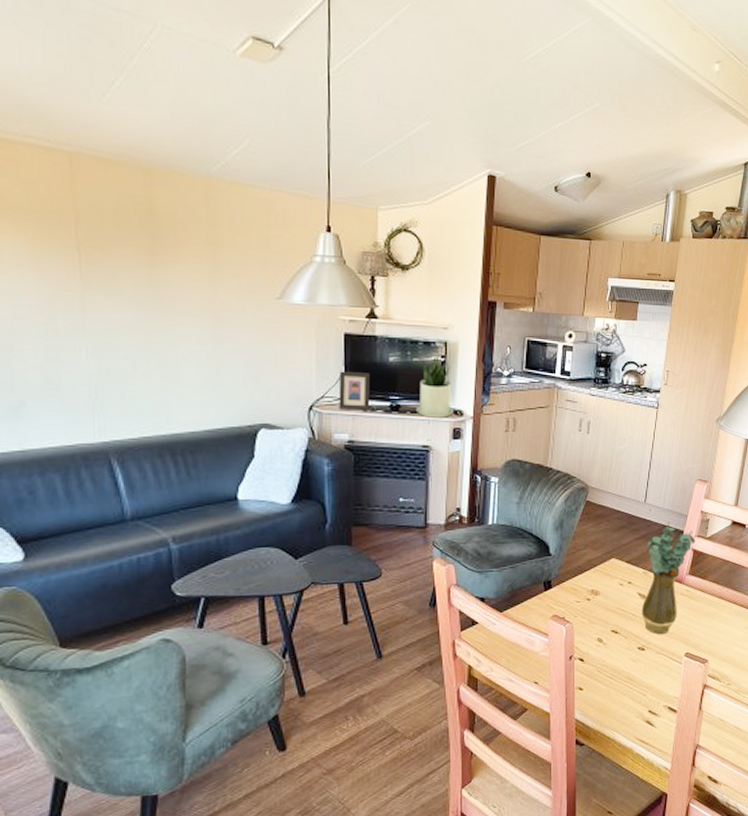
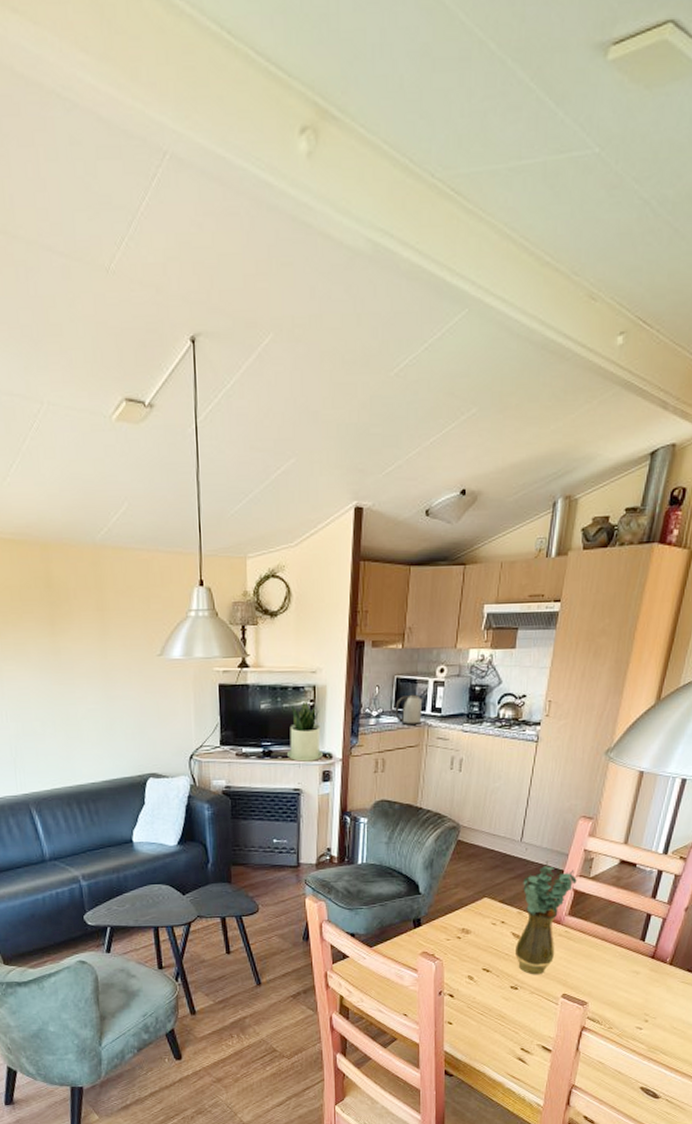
picture frame: present [338,371,370,410] -> none [215,720,244,758]
kettle: none [526,356,553,387] -> present [395,694,423,726]

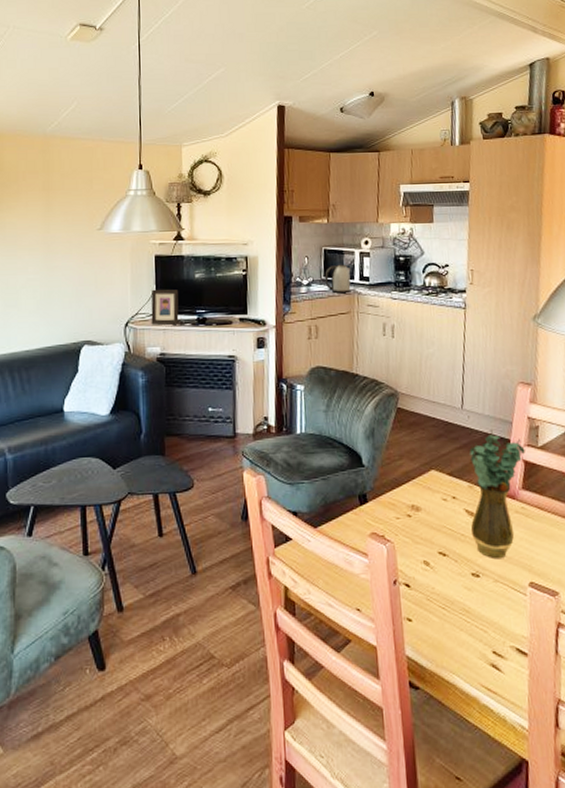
picture frame: none [215,720,244,758] -> present [151,289,179,325]
planter: present [286,701,324,762] -> none [220,271,258,329]

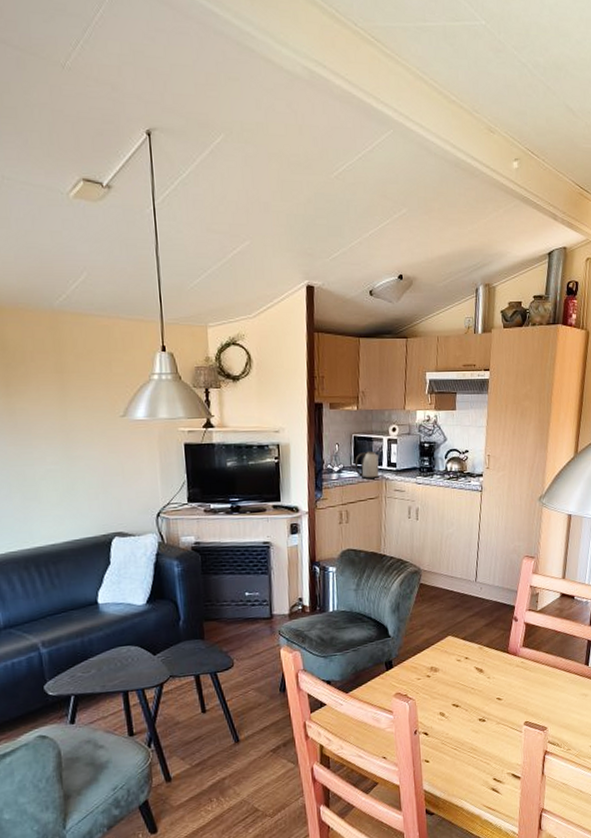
picture frame: present [151,289,179,325] -> none [182,478,213,515]
vase: present [469,429,525,558] -> none [479,598,527,706]

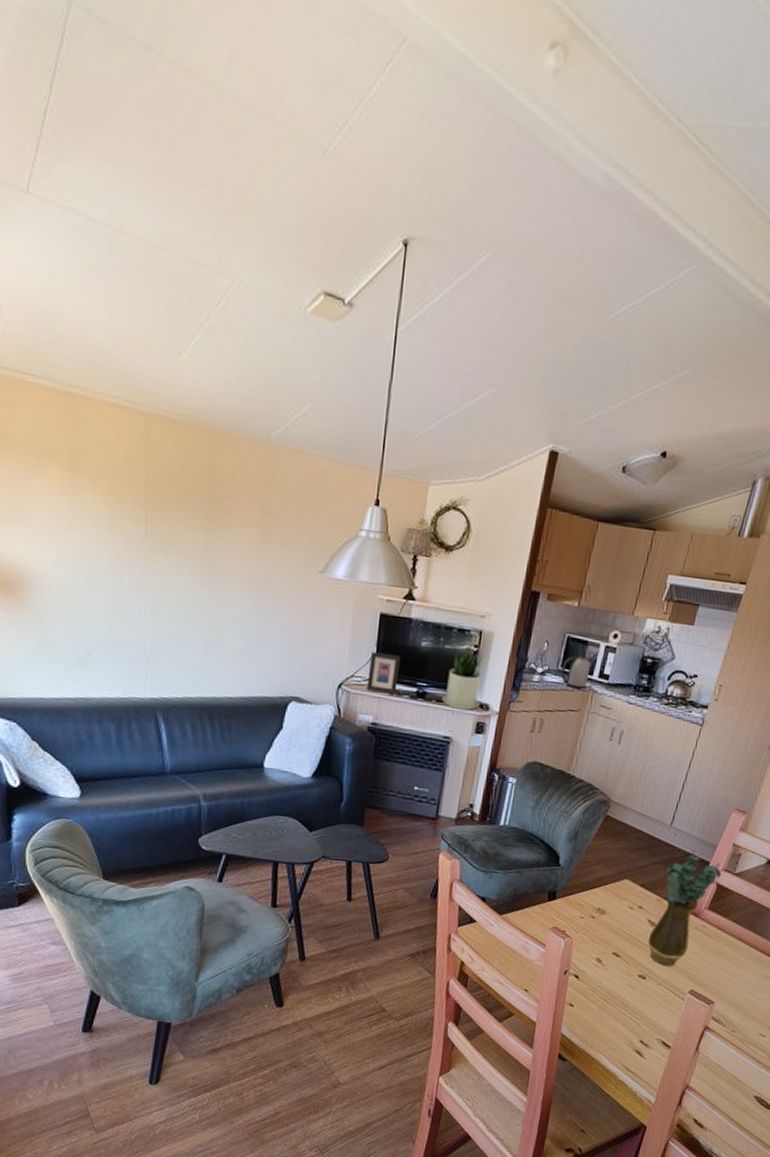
picture frame: none [182,478,213,515] -> present [366,651,400,694]
planter: none [254,458,291,516] -> present [441,645,484,710]
vase: none [479,598,527,706] -> present [647,850,722,966]

